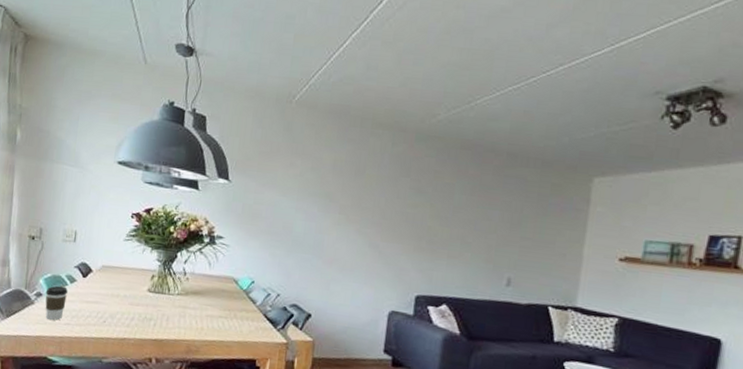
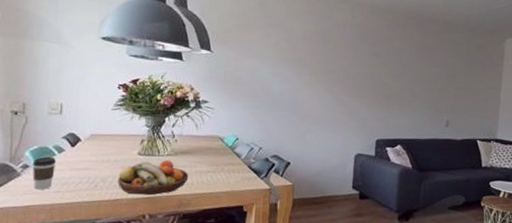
fruit bowl: none [126,299,199,338] -> present [118,160,189,195]

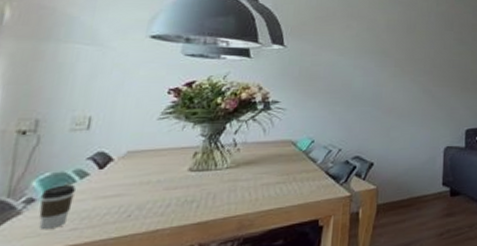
fruit bowl: present [118,160,189,195] -> none [159,174,253,221]

